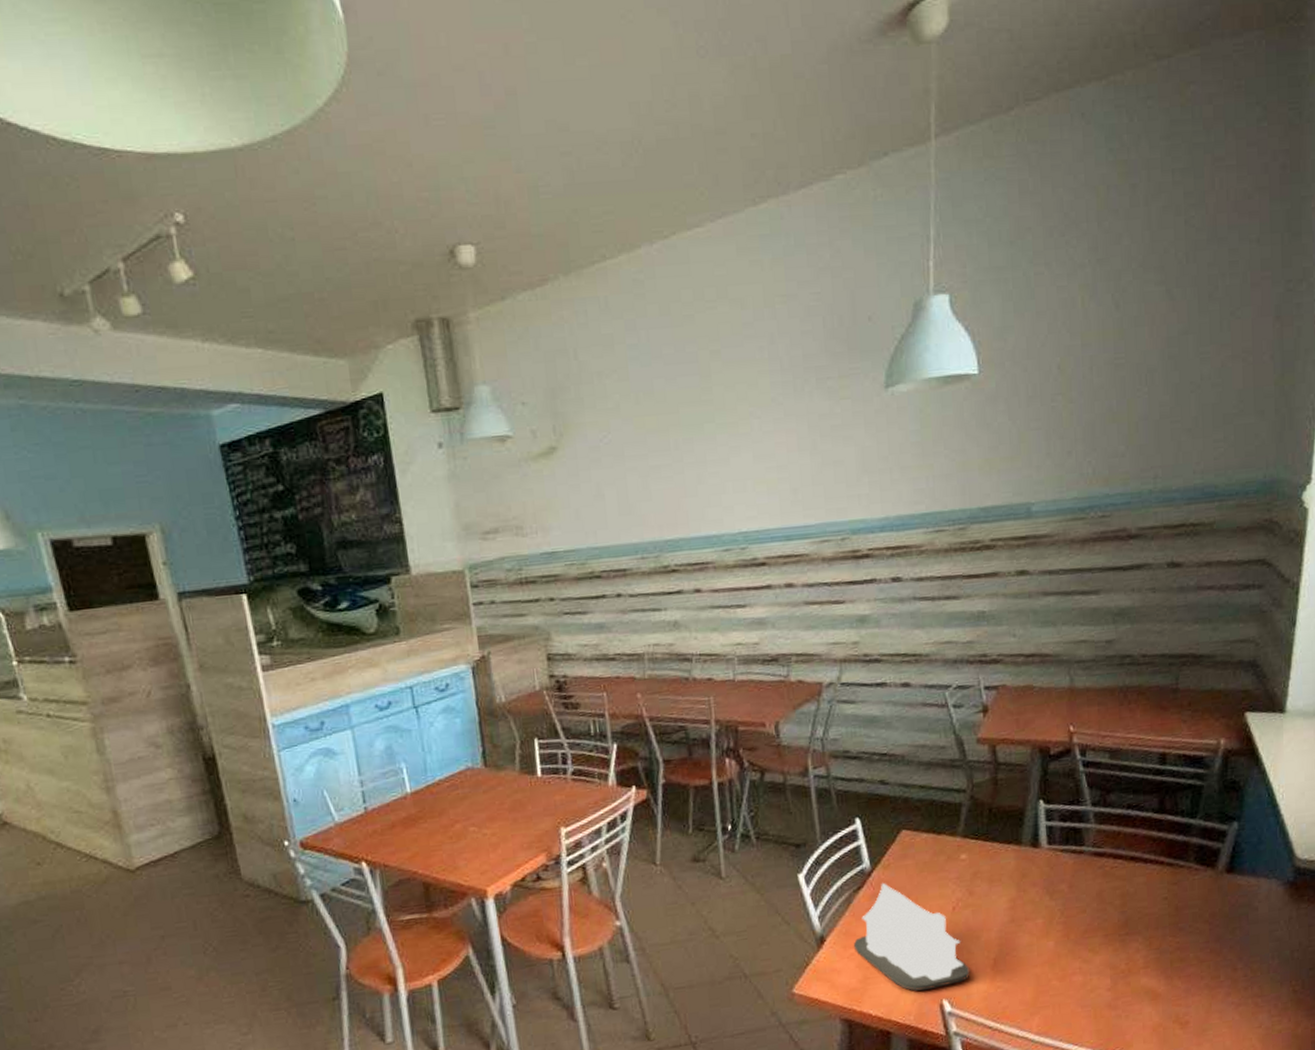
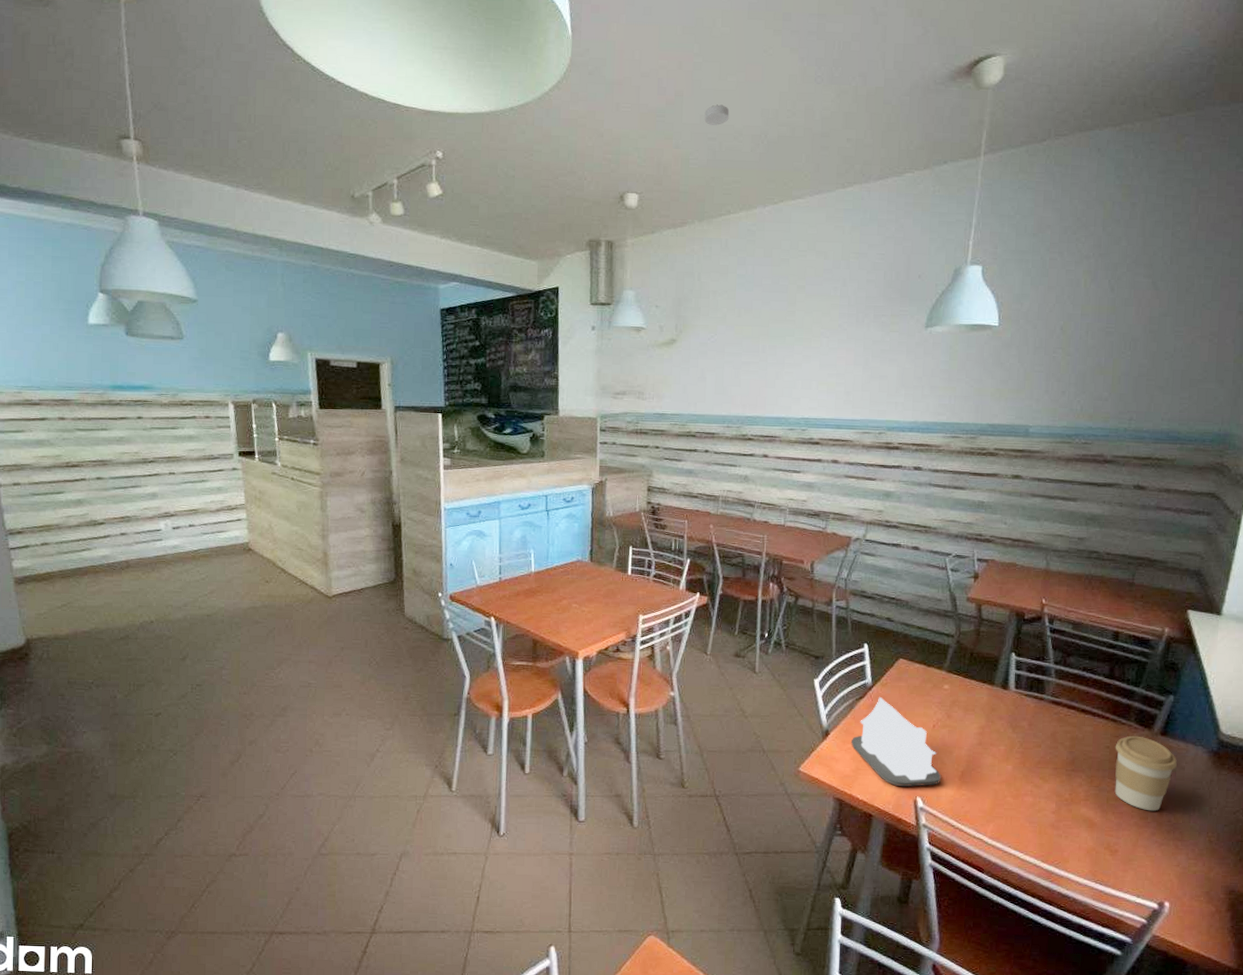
smoke detector: none [550,102,586,134] -> present [704,104,730,125]
coffee cup: none [1174,878,1248,968] -> present [1114,735,1177,811]

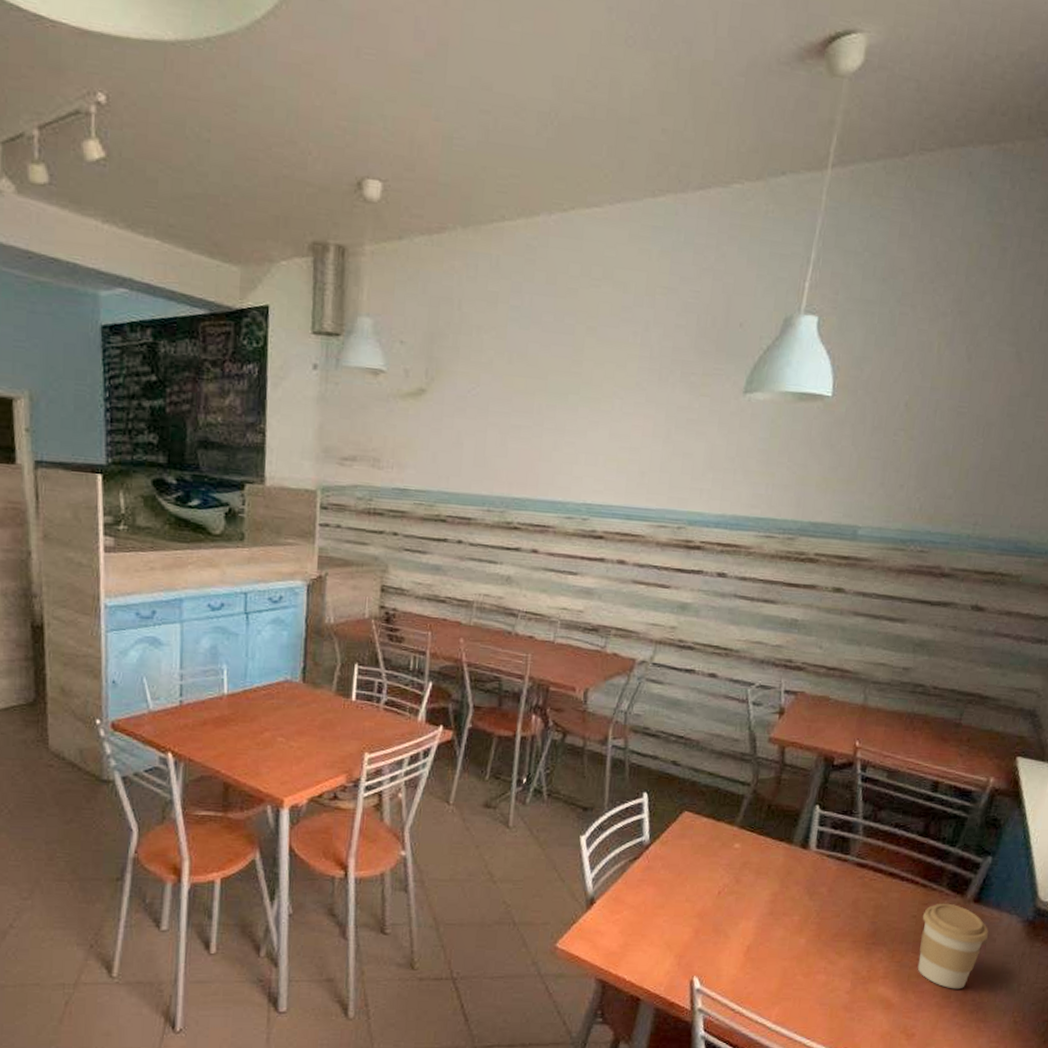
smoke detector: present [704,104,730,125] -> none [475,63,510,93]
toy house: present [850,697,942,787] -> none [620,858,724,965]

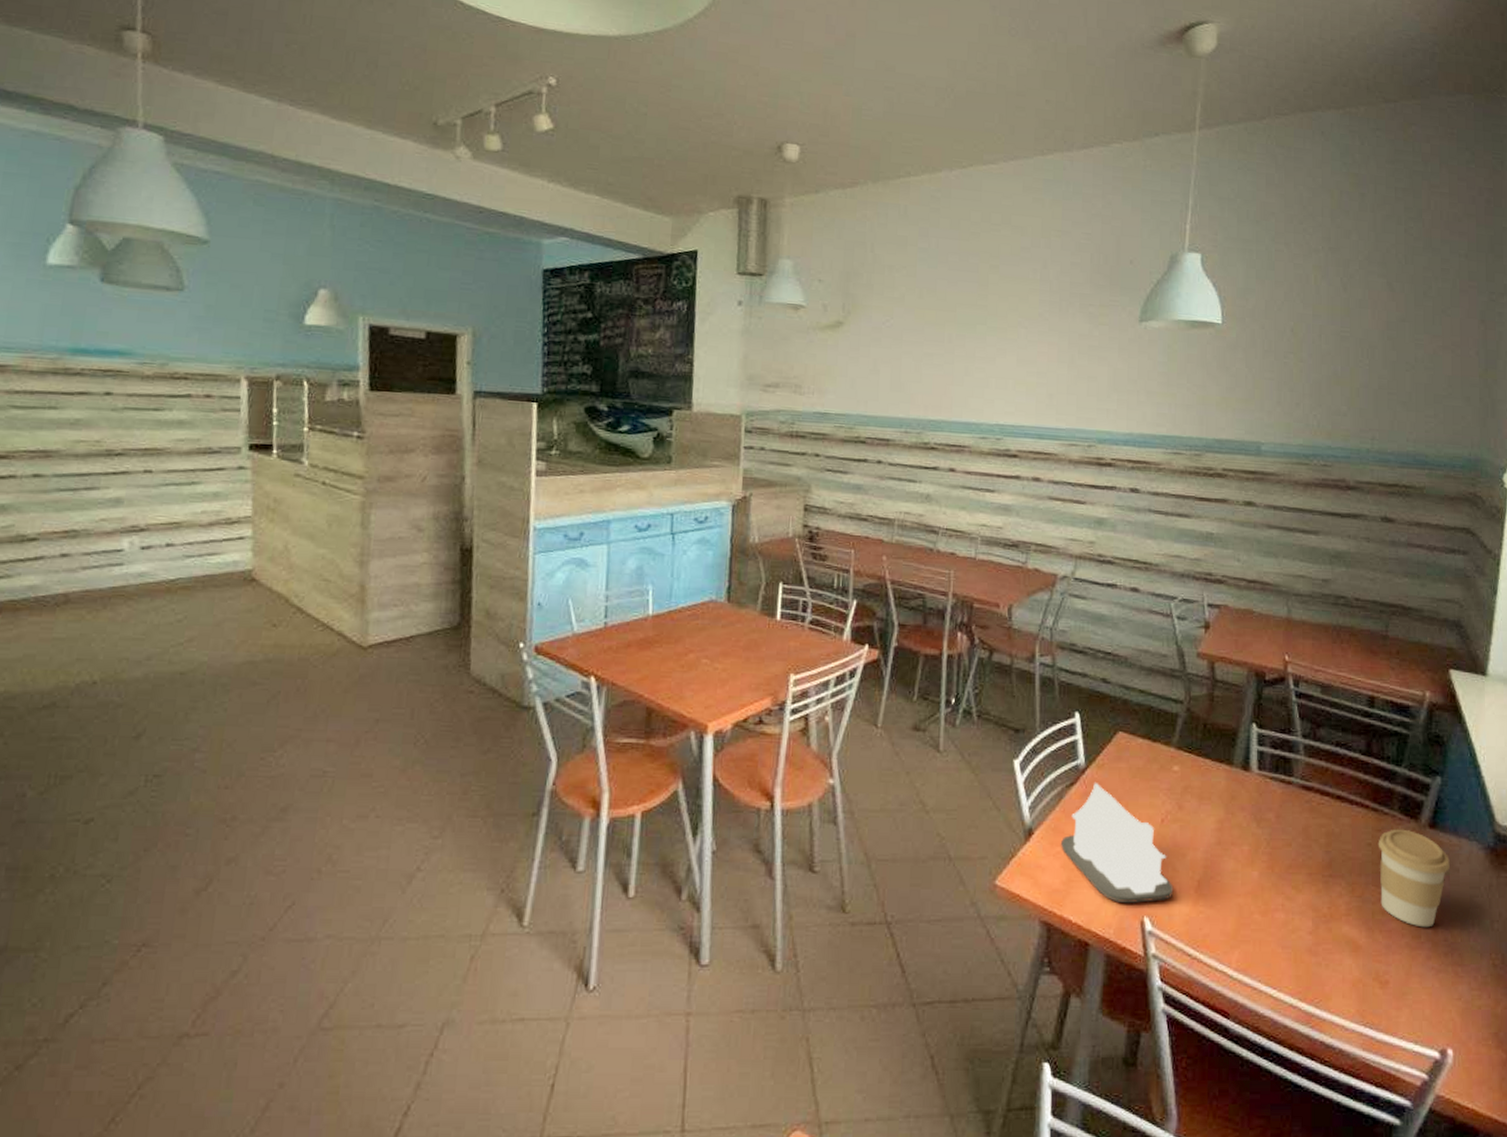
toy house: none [620,858,724,965] -> present [1060,783,1174,904]

